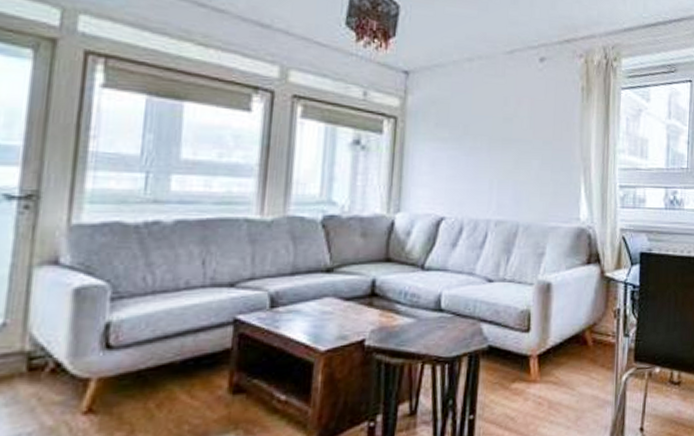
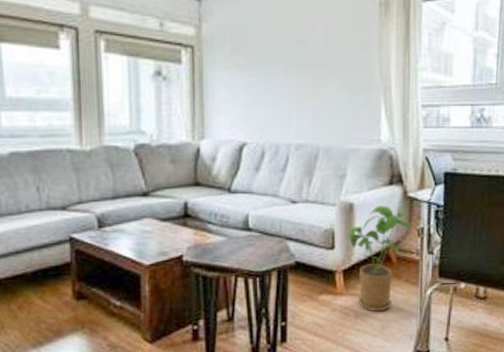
house plant: none [544,285,608,401] -> present [348,205,412,312]

